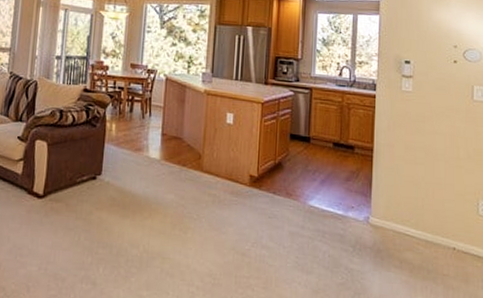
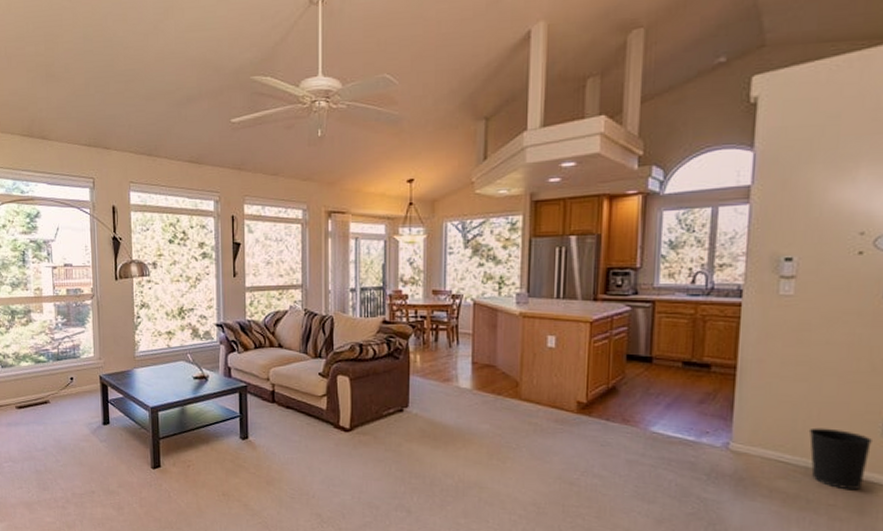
wastebasket: none [426,205,472,261] -> present [808,427,874,489]

